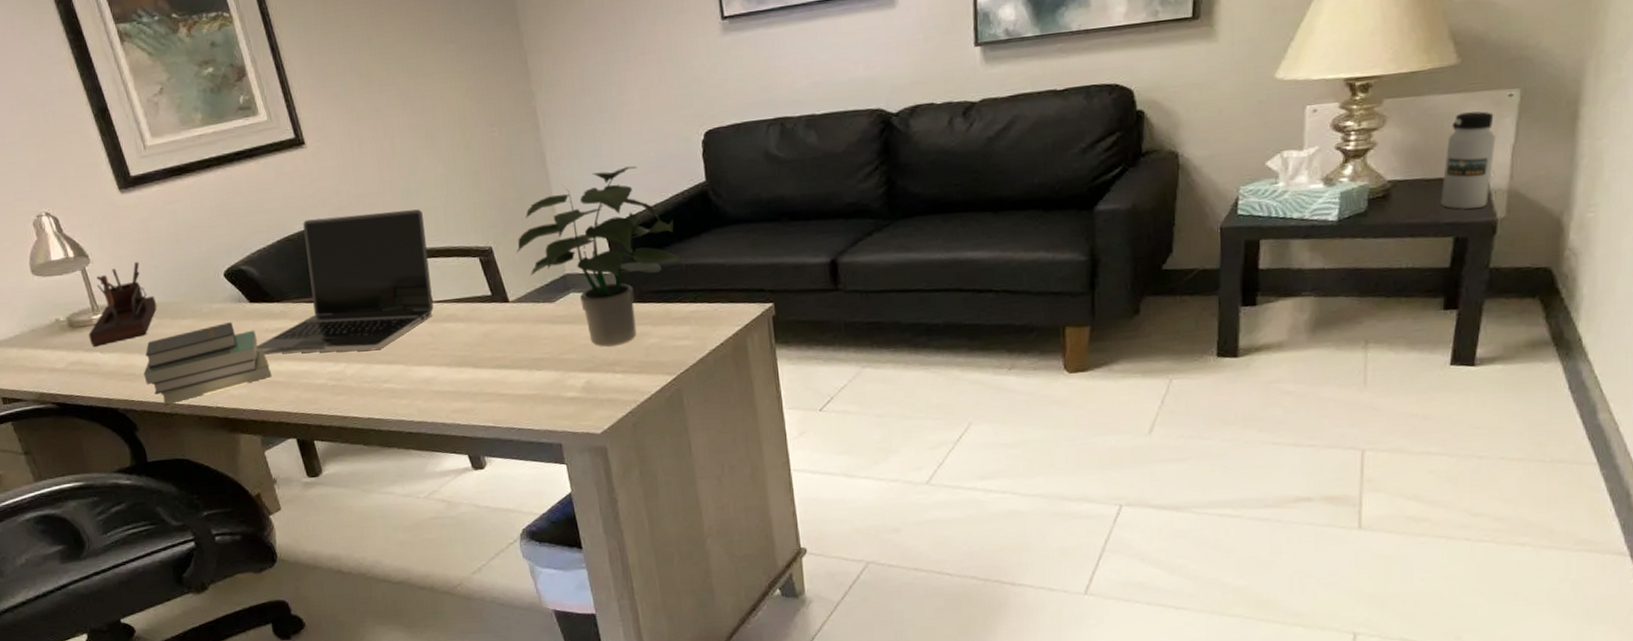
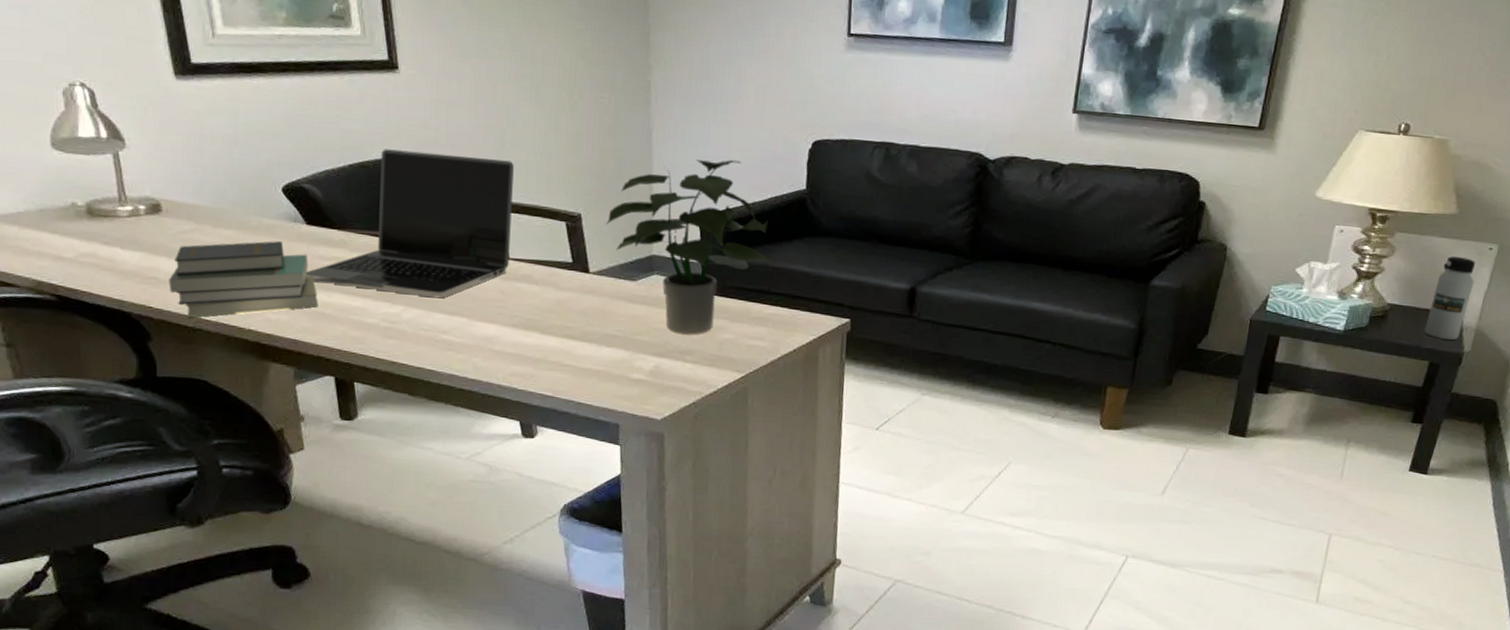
desk organizer: present [88,261,157,346] -> none [110,156,198,240]

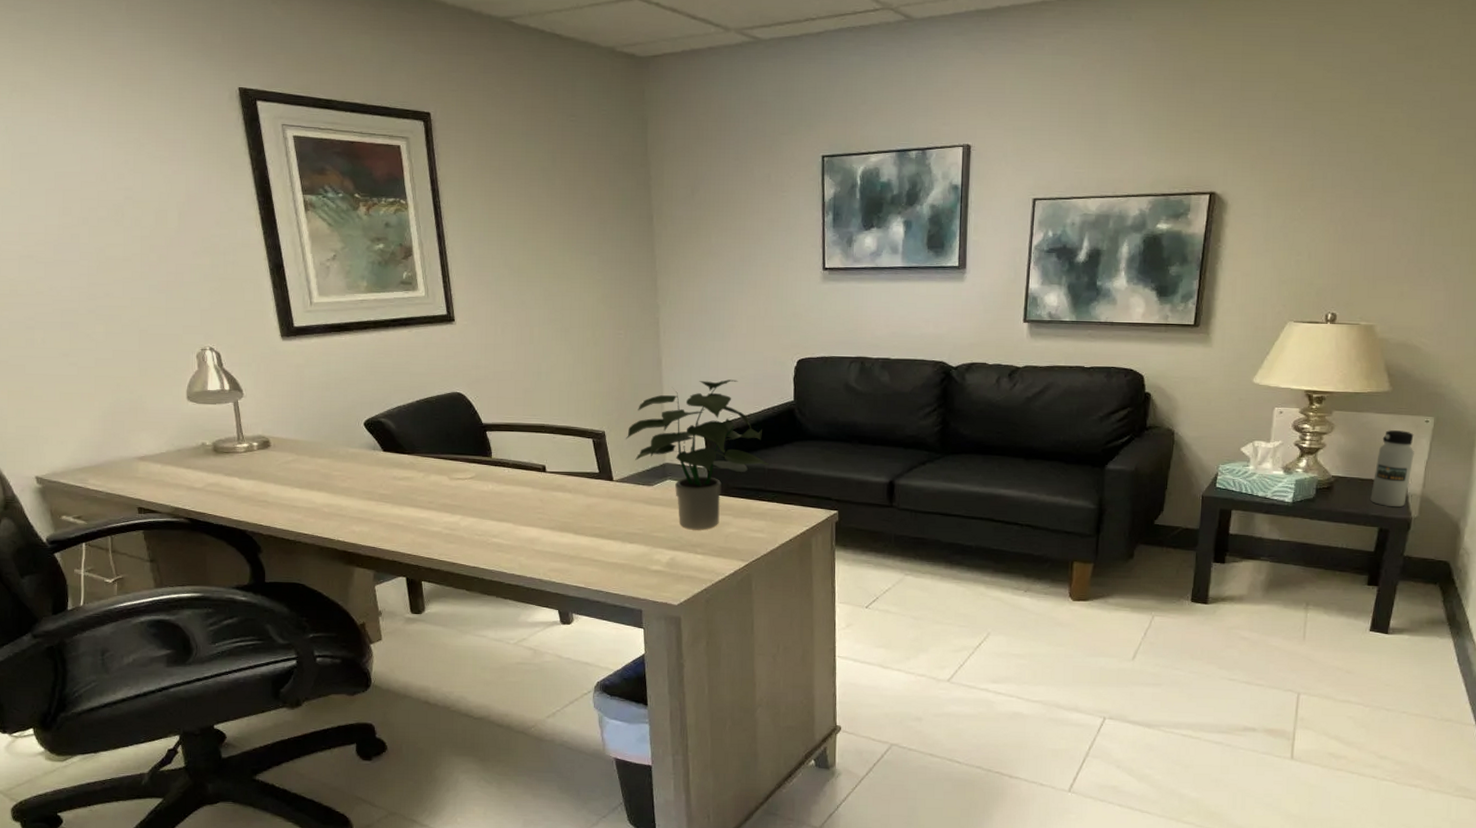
books: present [169,241,319,318] -> none [275,466,393,532]
laptop: present [305,149,514,299] -> none [382,386,549,508]

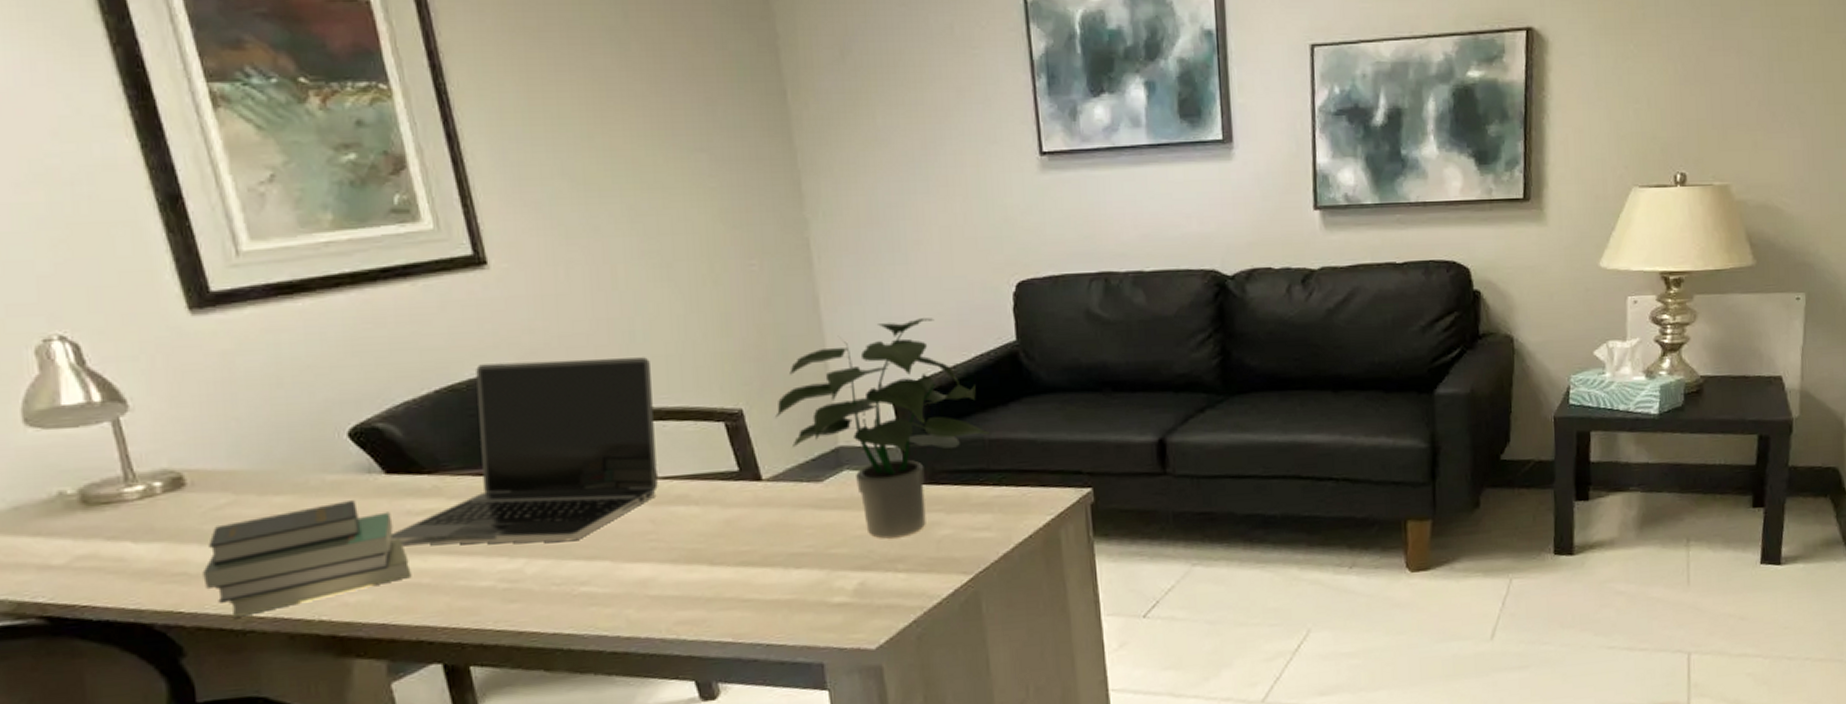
books: none [275,466,393,532] -> present [203,500,412,618]
laptop: none [382,386,549,508] -> present [390,357,658,545]
water bottle: present [1370,430,1414,508] -> none [1745,312,1788,408]

